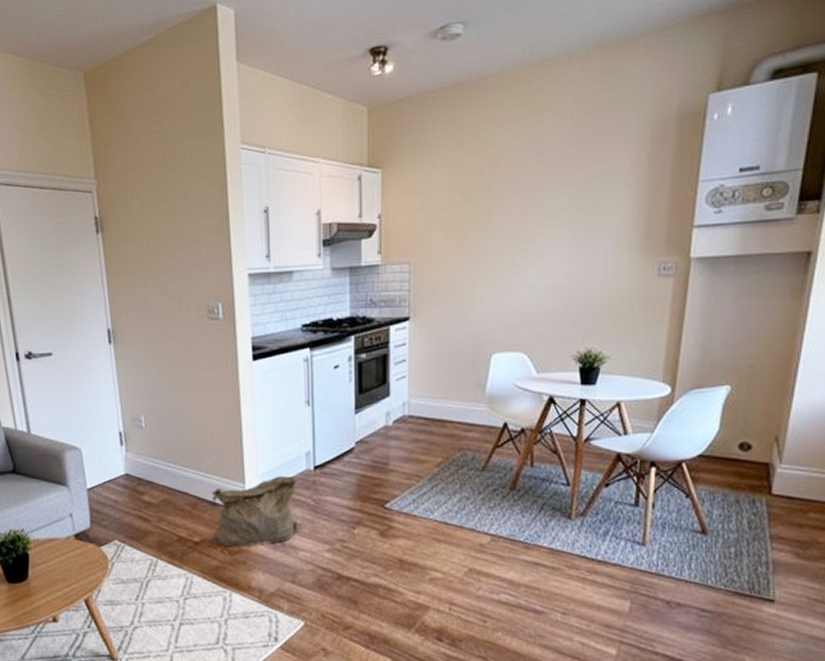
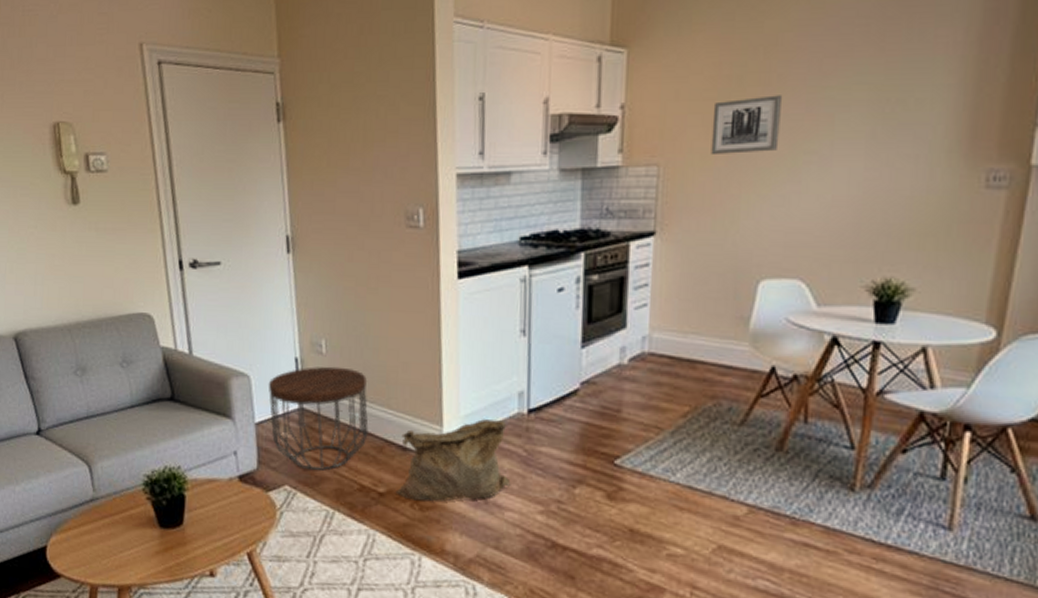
side table: none [97,438,184,527] -> present [268,366,369,471]
wall art: none [450,205,504,254] -> present [711,95,783,154]

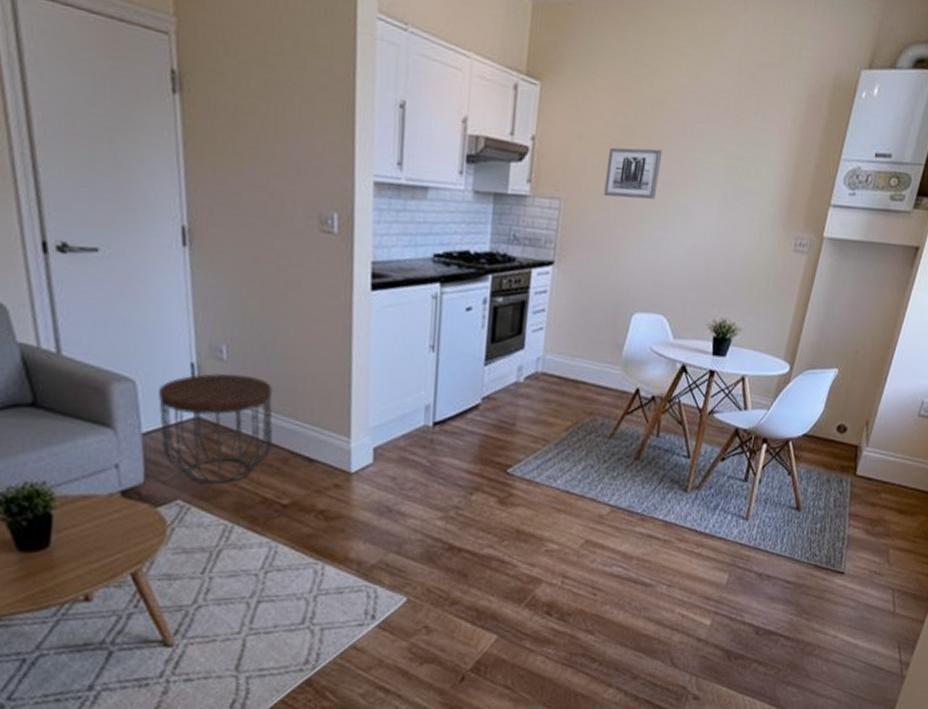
bag: present [395,419,511,501] -> none [300,431,414,512]

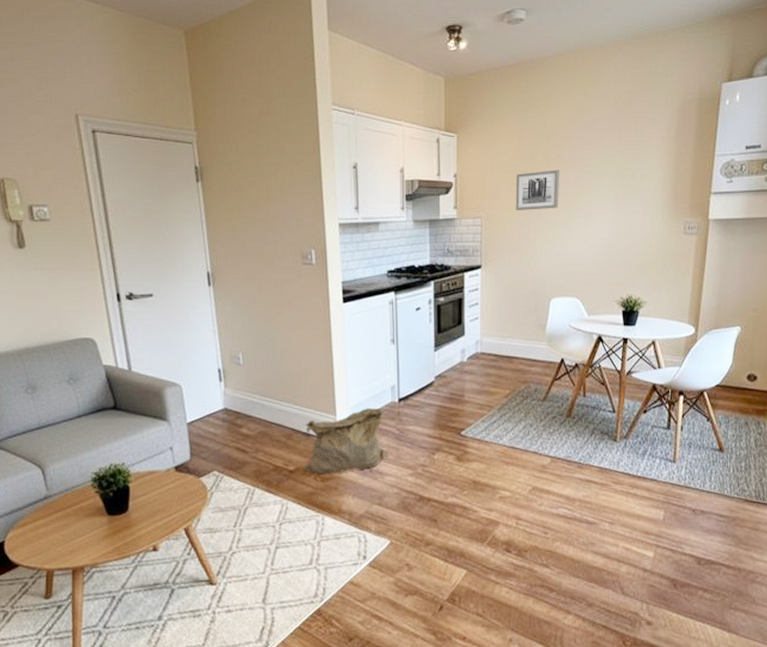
side table: present [157,373,274,484] -> none [196,374,279,458]
bag: none [300,431,414,512] -> present [302,408,388,474]

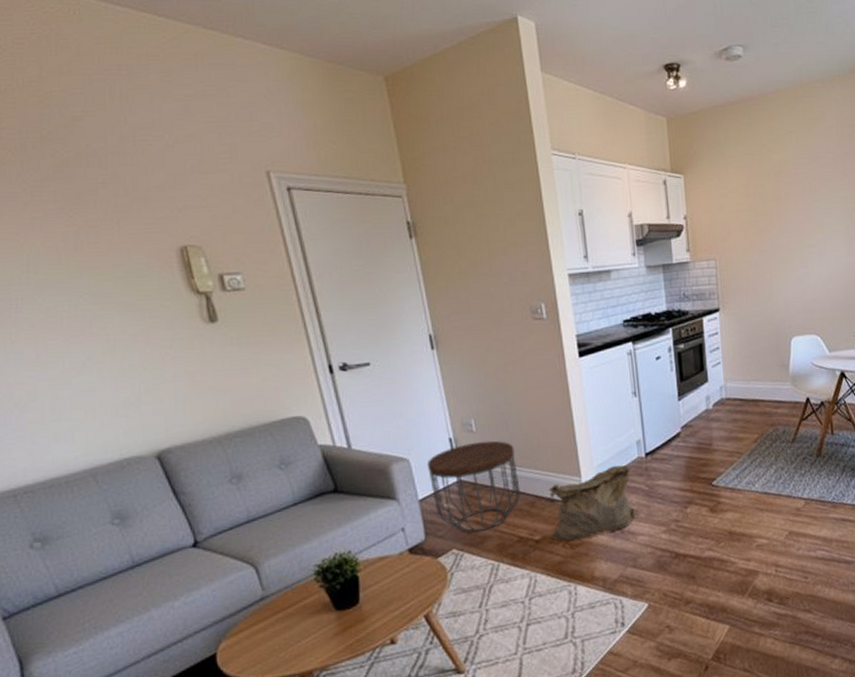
side table: none [196,374,279,458] -> present [426,440,521,533]
wall art: present [516,170,560,210] -> none [747,207,792,250]

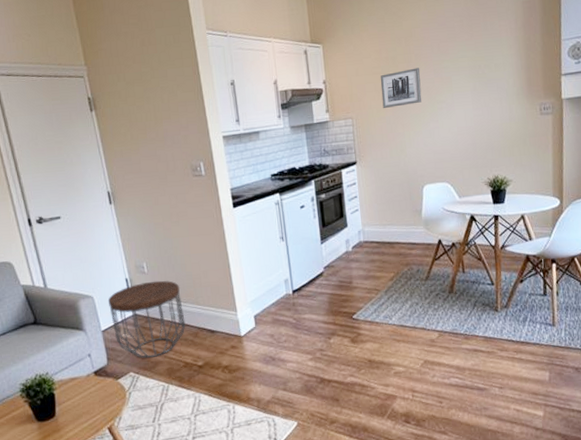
bag: present [548,465,639,541] -> none [209,301,288,367]
wall art: none [747,207,792,250] -> present [380,67,422,108]

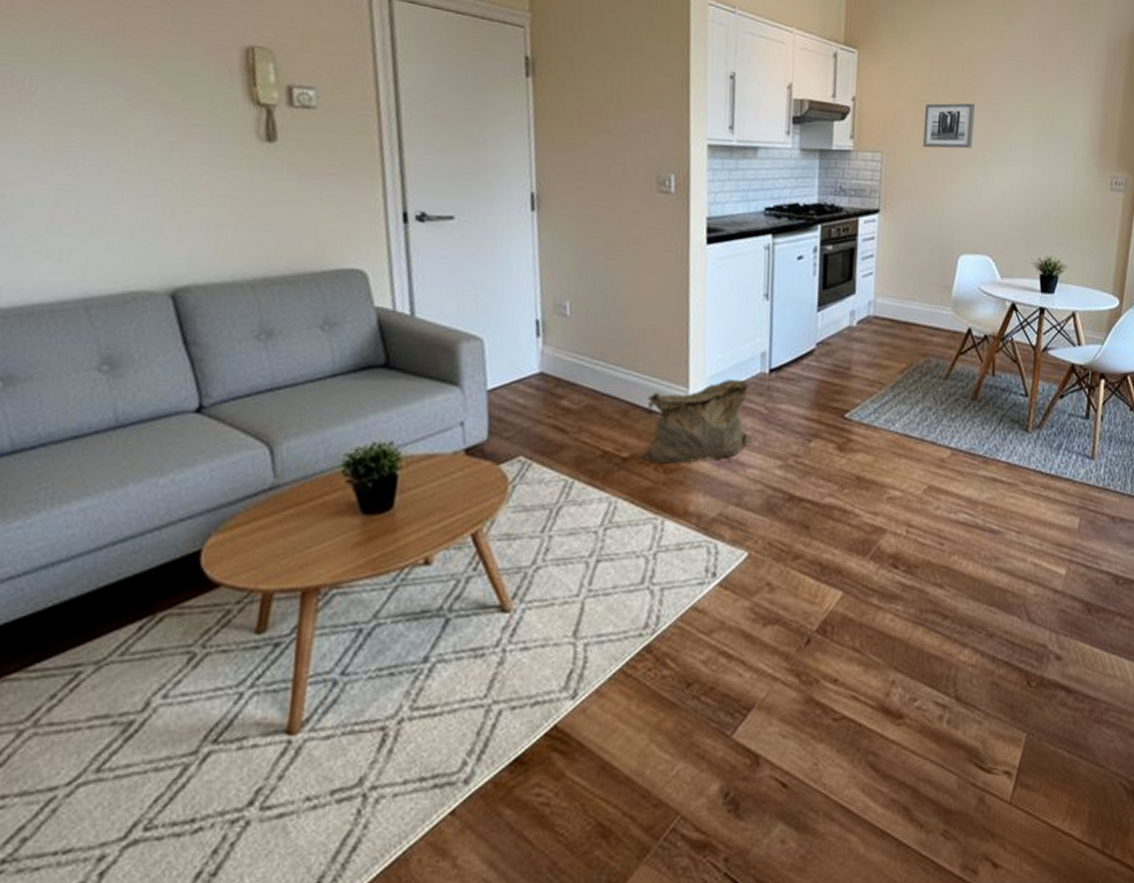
side table: present [107,280,186,359] -> none [503,328,614,439]
bag: none [209,301,288,367] -> present [639,379,753,464]

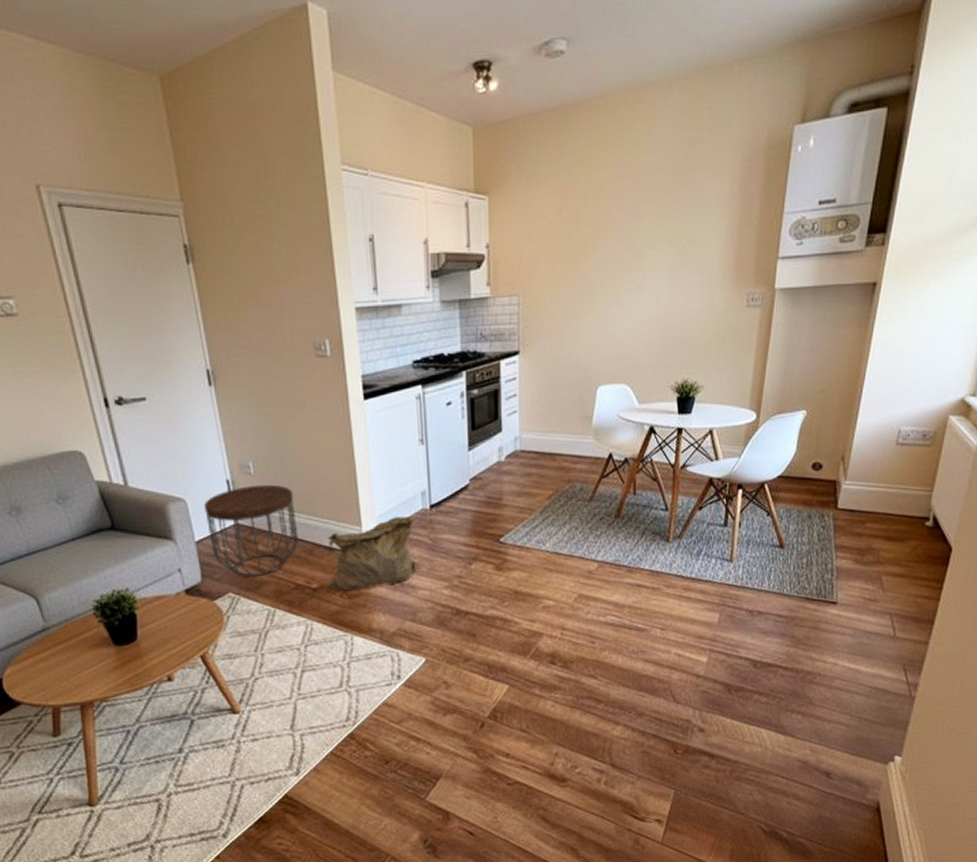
side table: none [503,328,614,439] -> present [203,484,299,577]
wall art: present [923,103,976,149] -> none [557,236,608,285]

